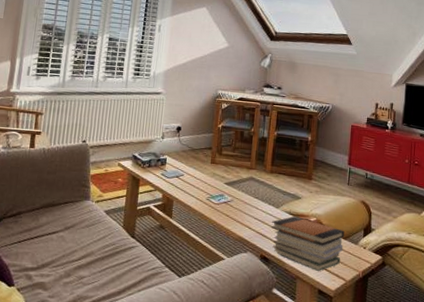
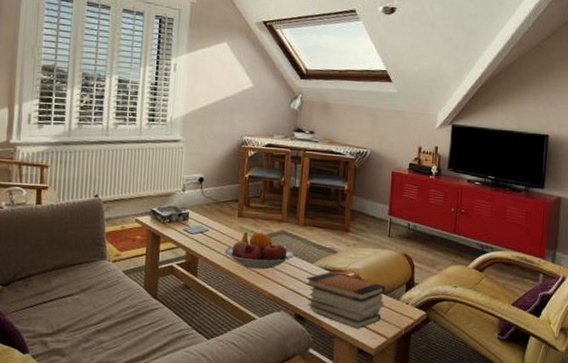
fruit bowl: none [197,177,262,213] -> present [224,231,295,270]

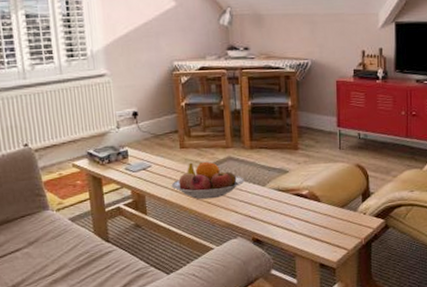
book stack: present [306,271,385,330] -> none [260,191,342,246]

